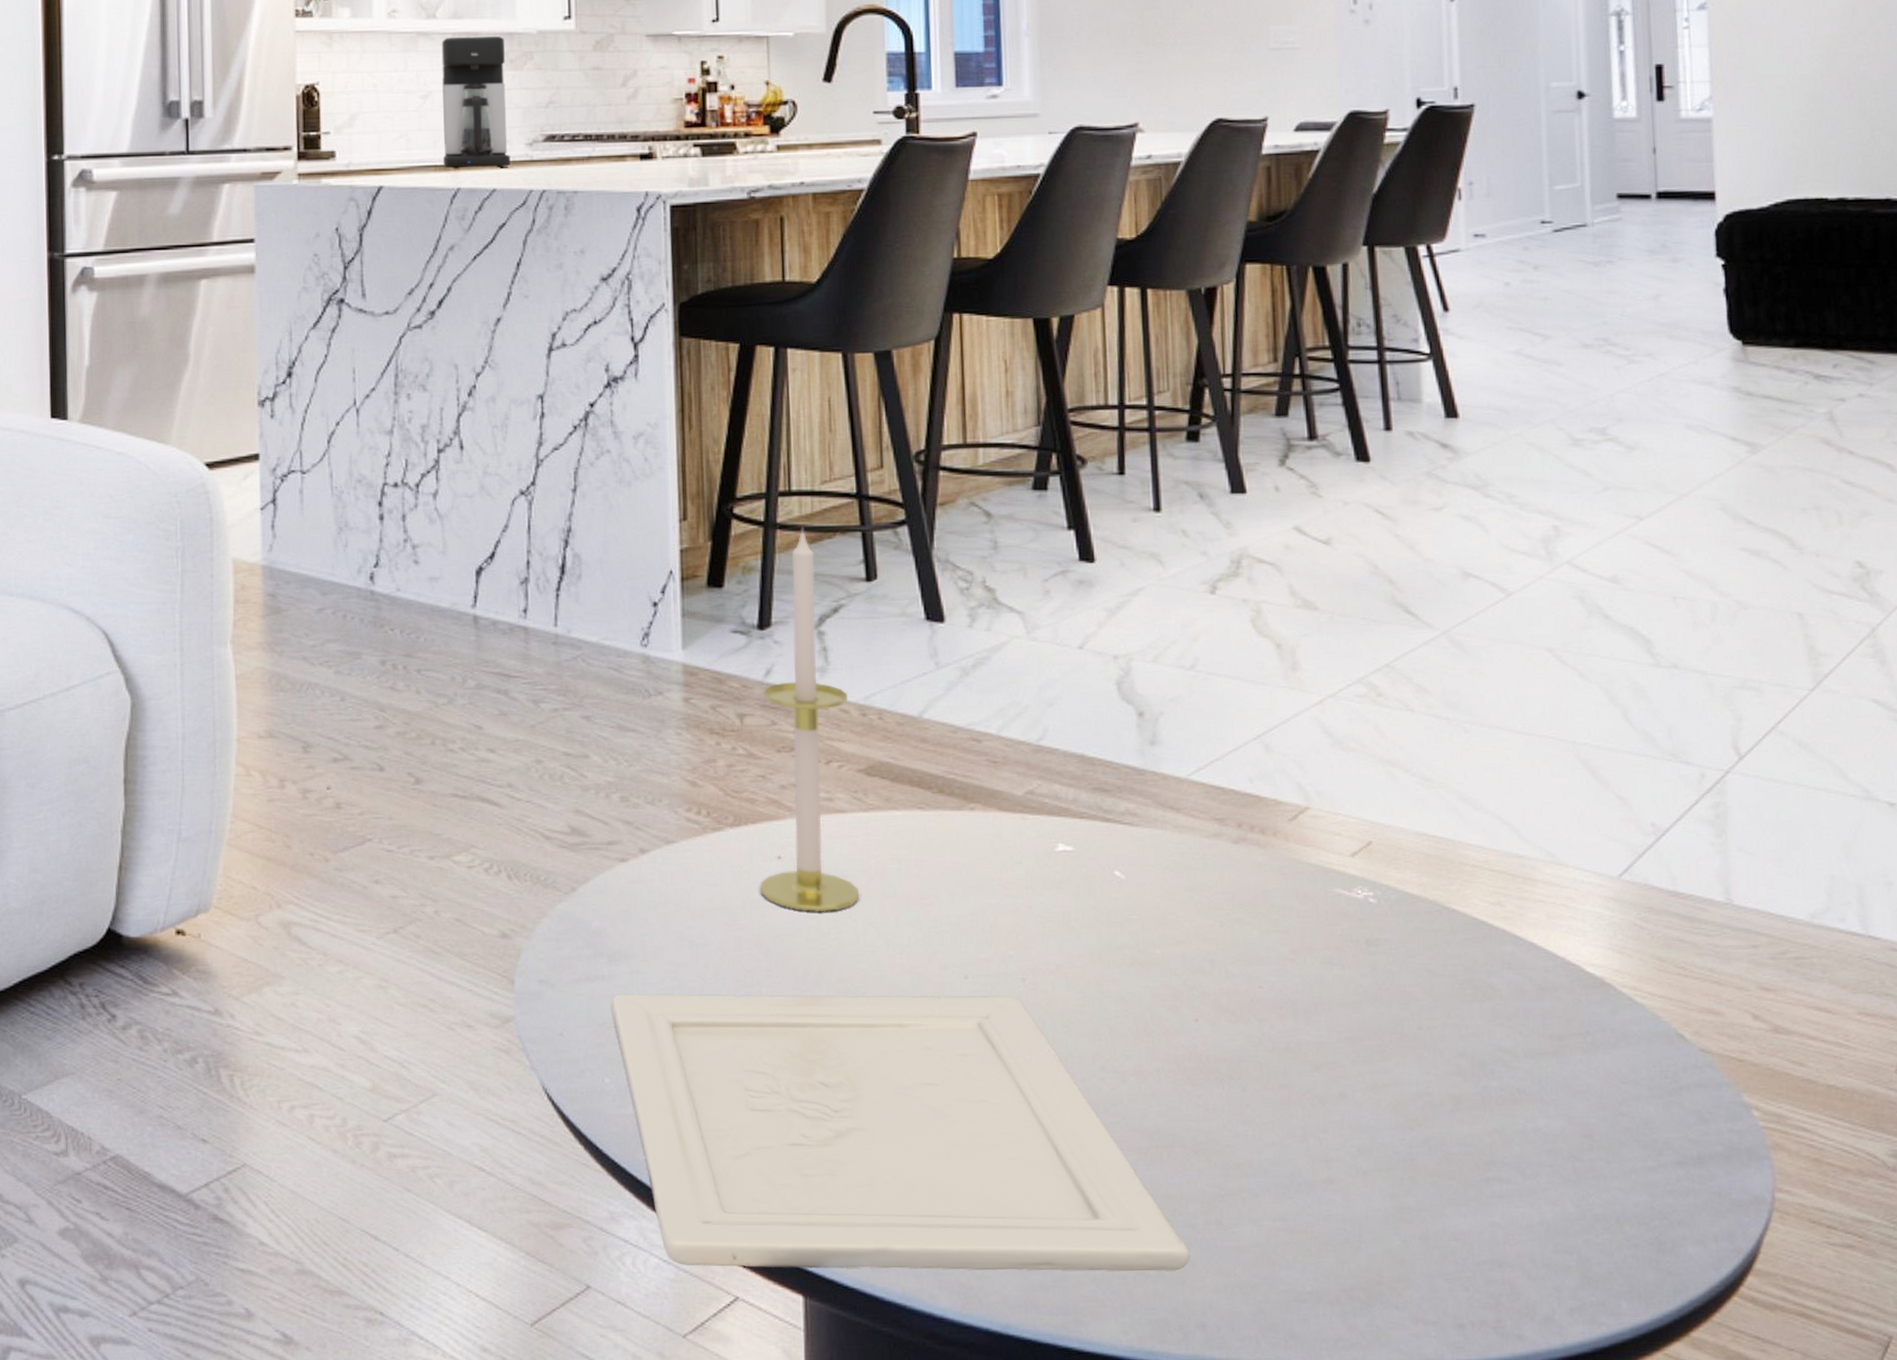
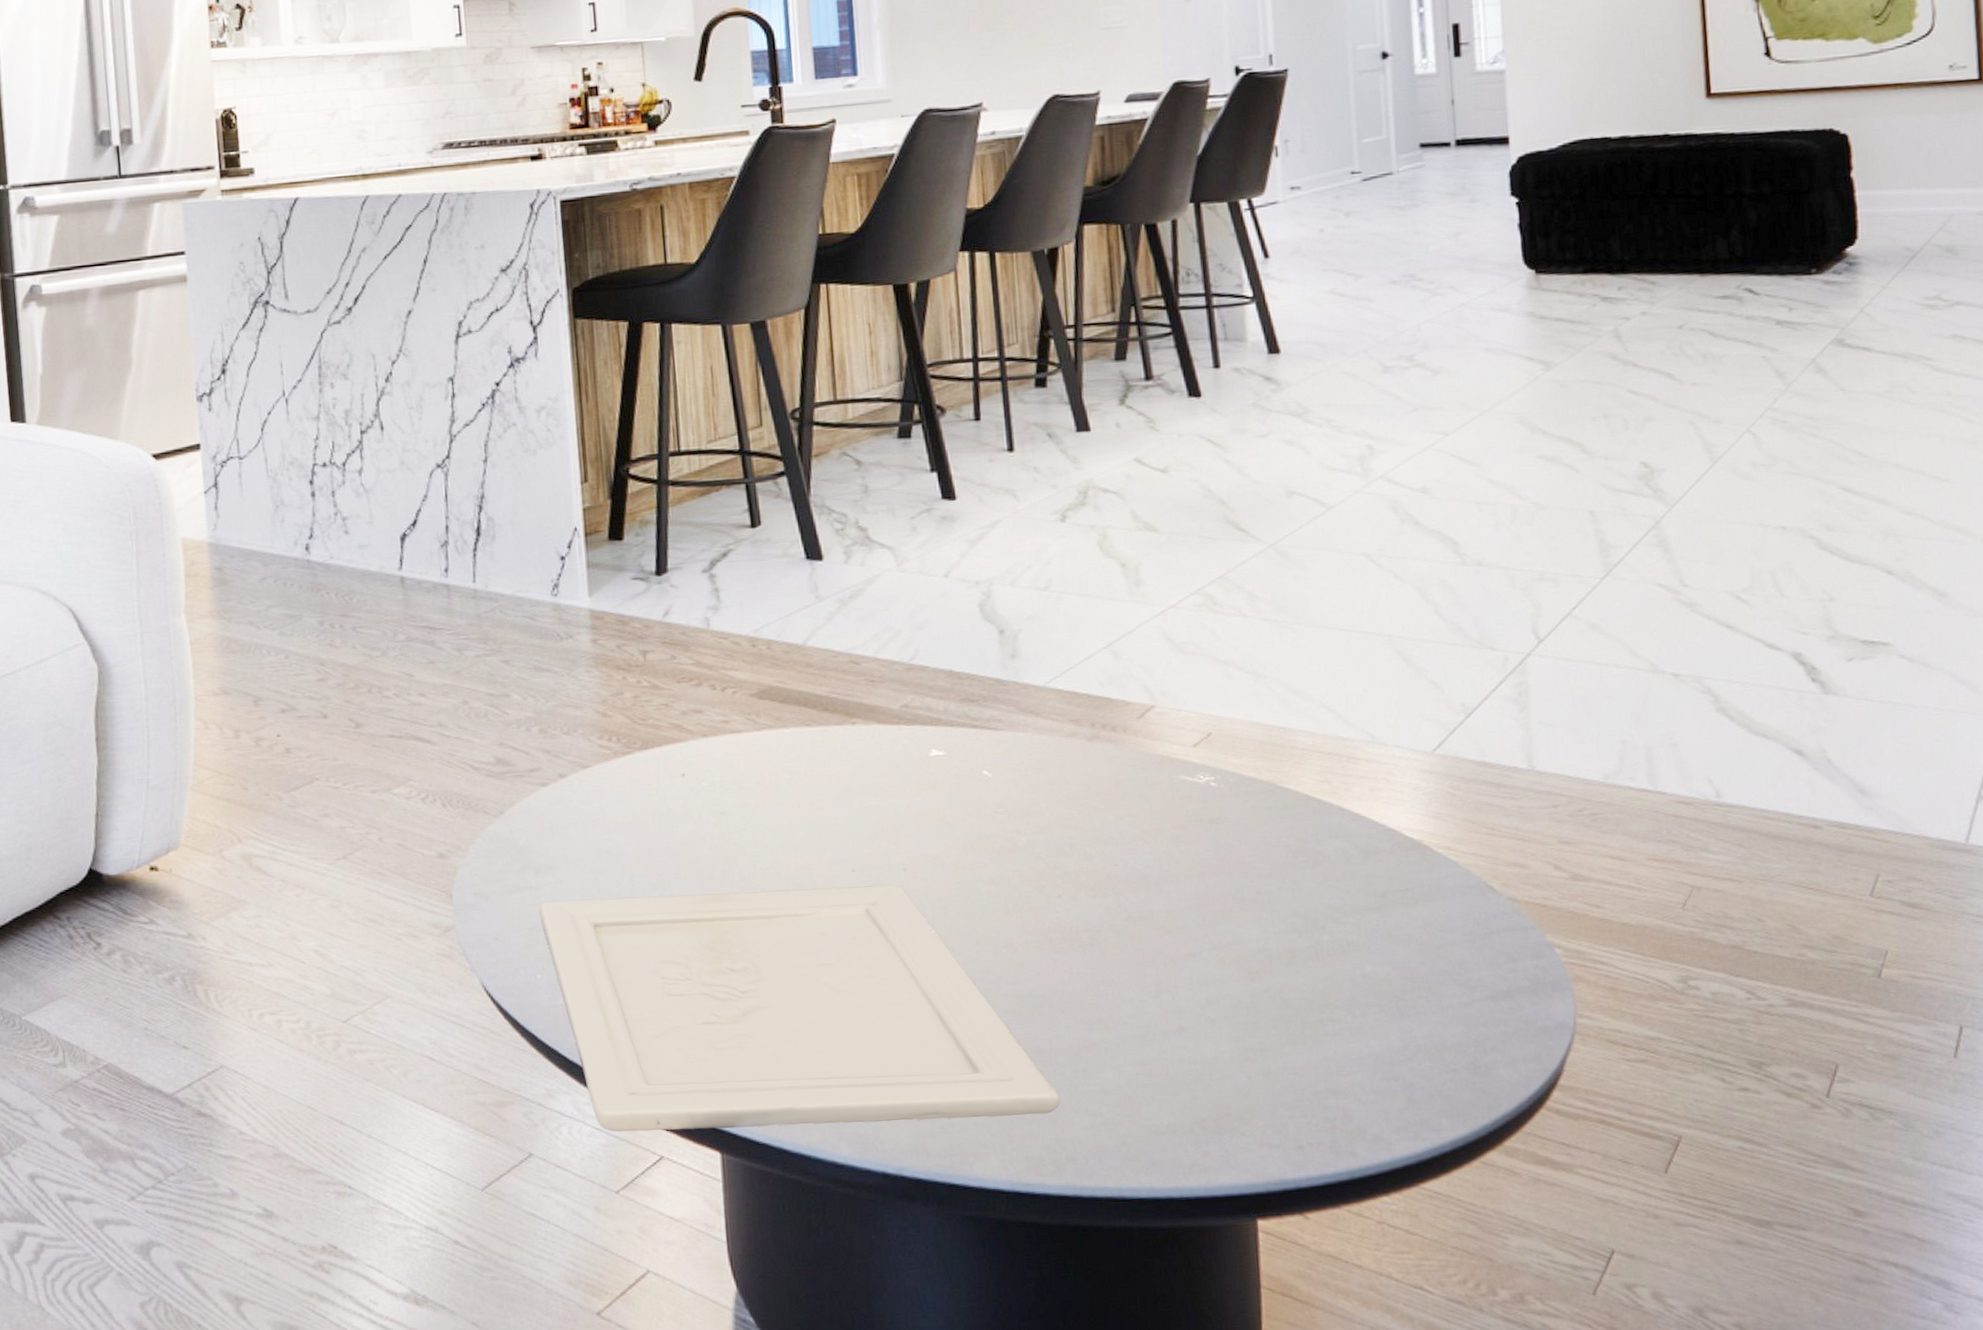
coffee maker: present [441,36,511,169] -> none [345,55,414,178]
candle: present [760,527,859,912] -> none [663,483,756,821]

